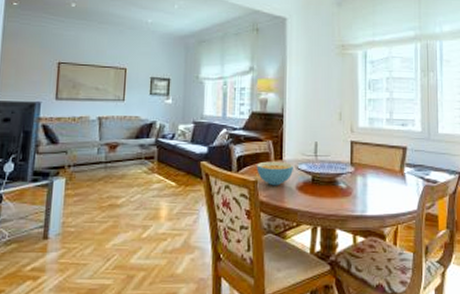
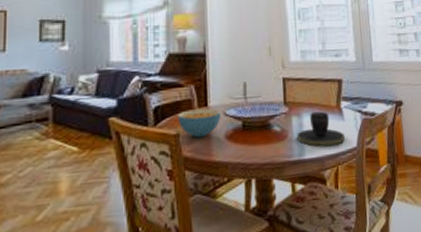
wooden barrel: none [361,174,406,207] -> present [297,111,345,147]

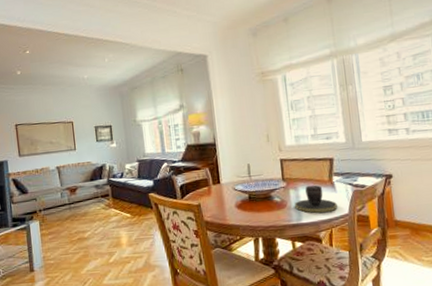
cereal bowl: present [178,108,221,138] -> none [198,185,231,207]

